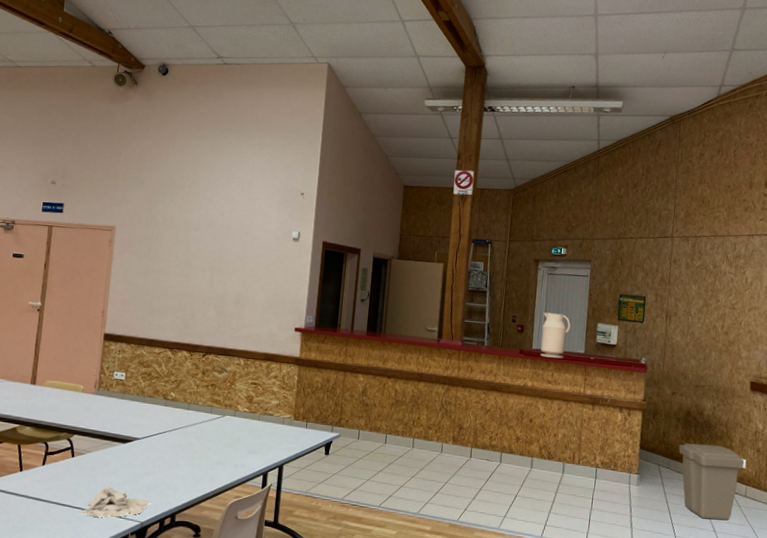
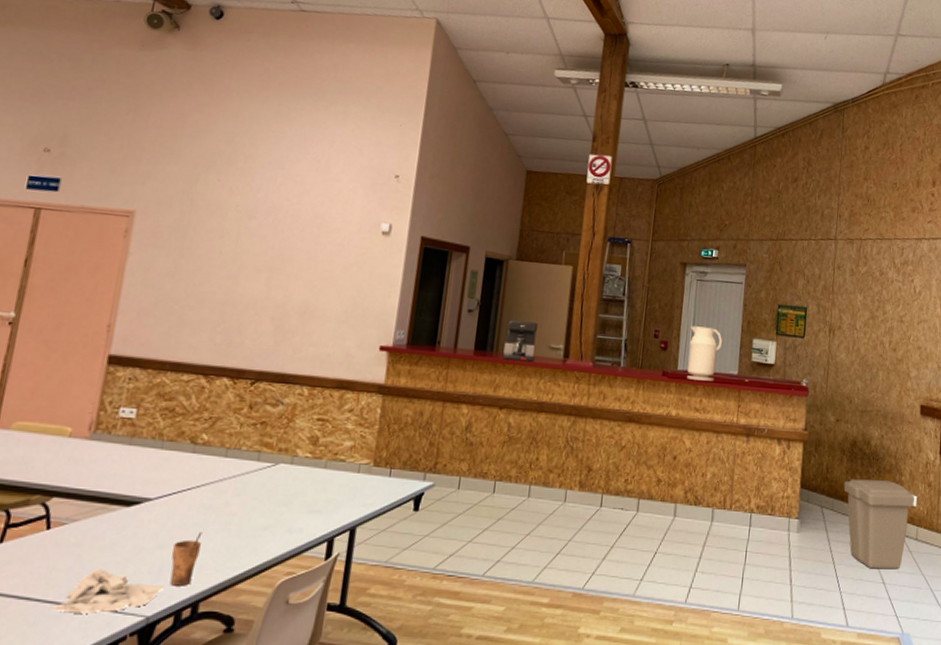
cup: none [155,464,175,502] -> present [169,532,202,586]
coffee maker: none [389,308,417,342] -> present [503,320,539,363]

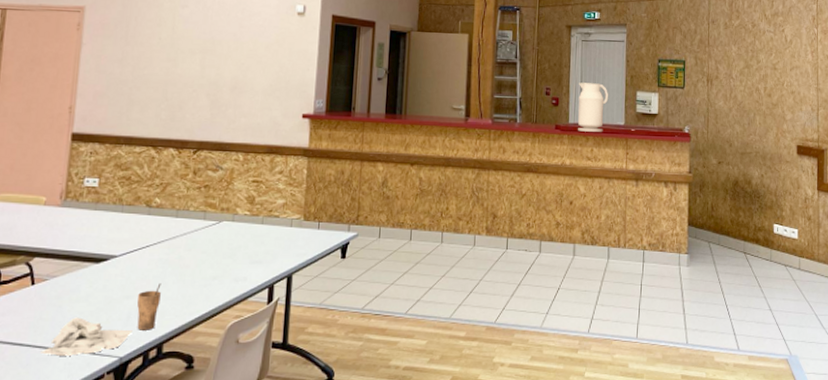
coffee maker: present [503,320,539,363] -> none [411,85,441,123]
trash can: present [844,479,914,570] -> none [728,216,795,297]

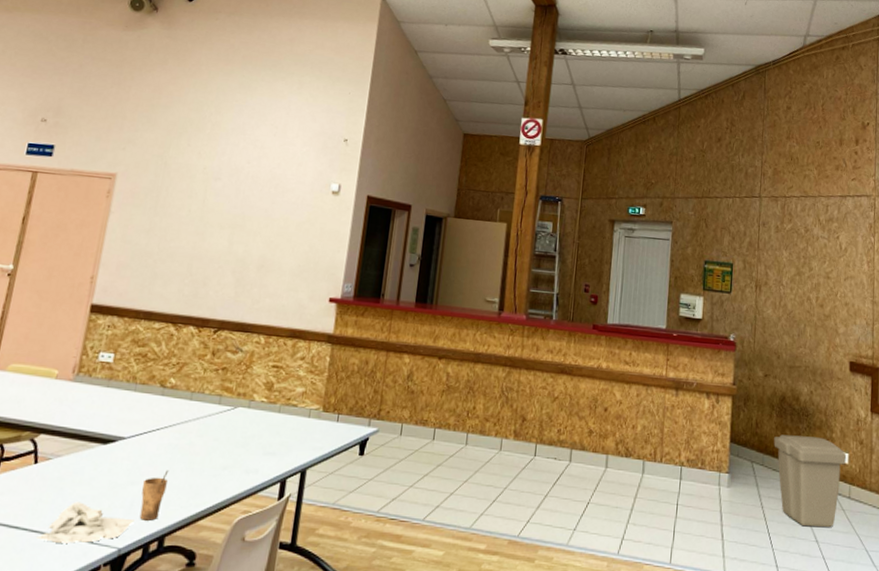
water jug: present [578,82,608,132] -> none [616,281,650,335]
trash can: none [728,216,795,297] -> present [774,434,846,528]

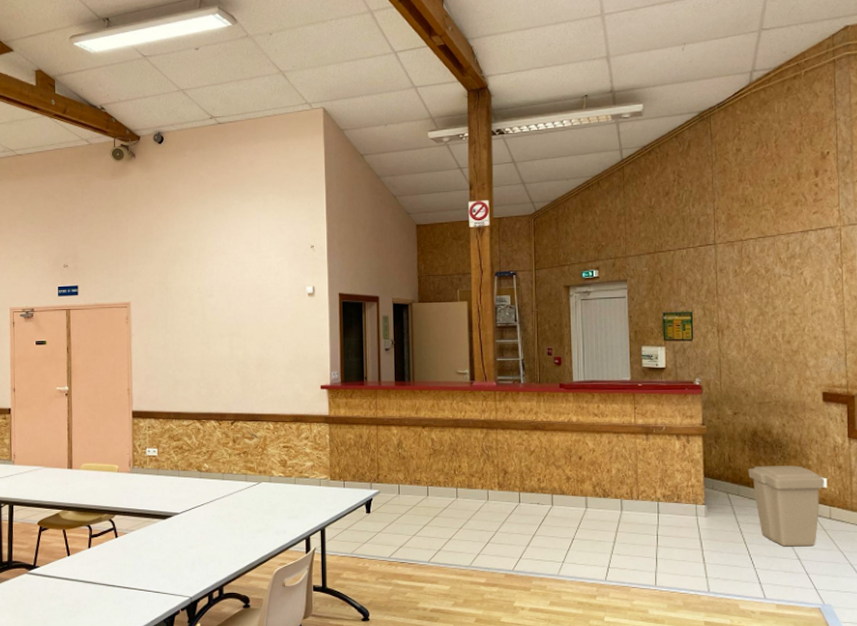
tissue: present [37,501,134,543] -> none [129,564,198,595]
cup: present [139,470,169,521] -> none [199,536,217,575]

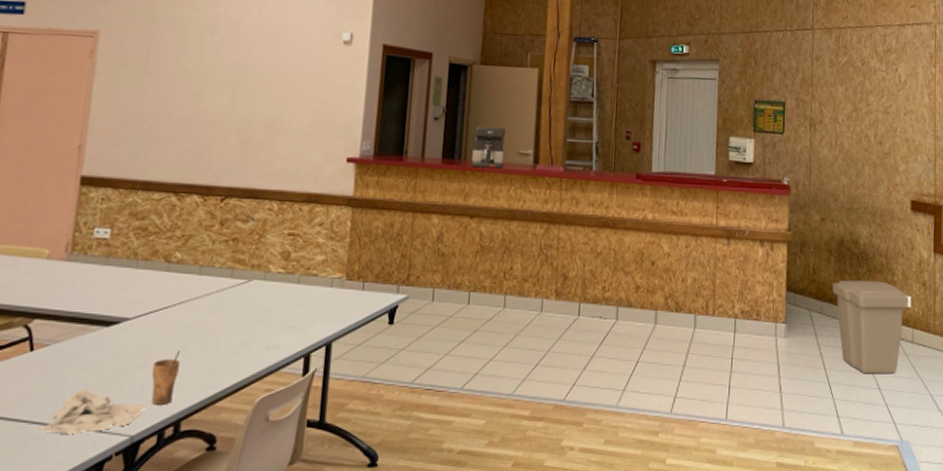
tissue: none [129,564,198,595] -> present [39,389,146,434]
cup: none [199,536,217,575] -> present [151,351,181,405]
coffee maker: none [418,353,446,388] -> present [471,126,506,170]

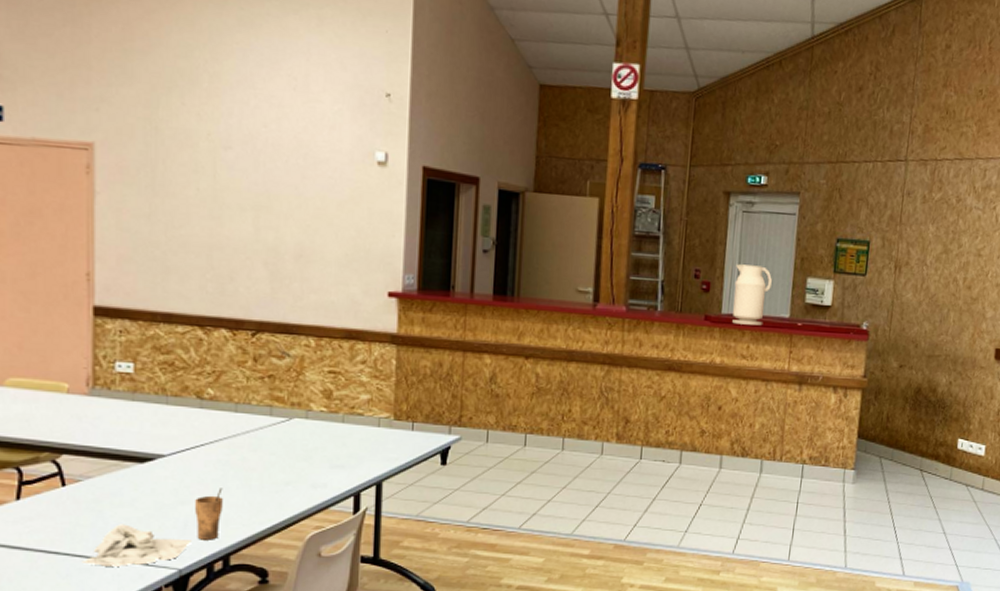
coffee maker: present [471,126,506,170] -> none [525,261,563,308]
water jug: none [662,126,697,183] -> present [732,264,772,326]
trash can: present [832,280,908,374] -> none [905,428,983,520]

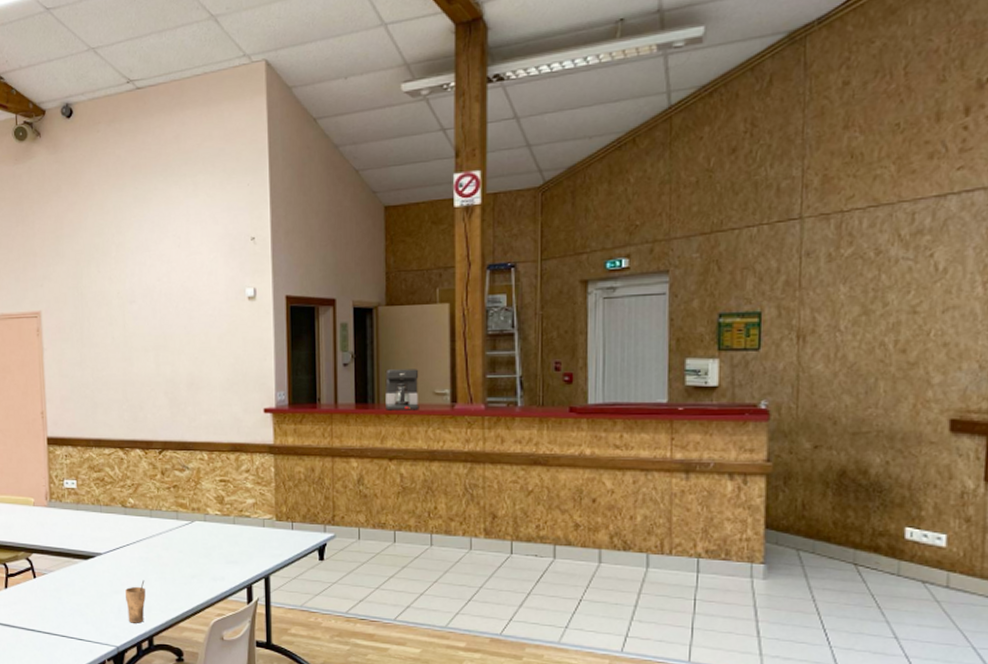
tissue: present [82,524,192,566] -> none [50,608,125,643]
coffee maker: none [525,261,563,308] -> present [385,369,419,412]
water jug: present [732,264,772,326] -> none [600,351,643,414]

